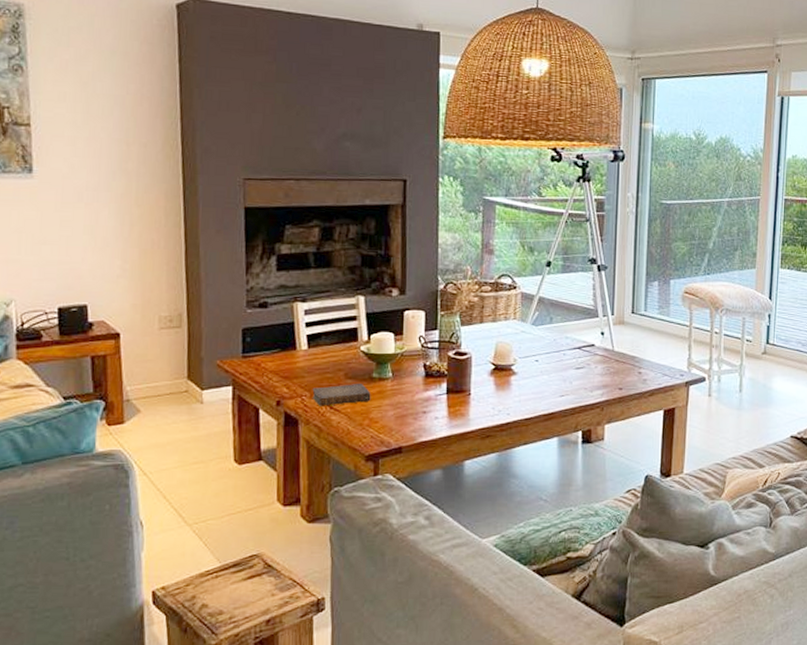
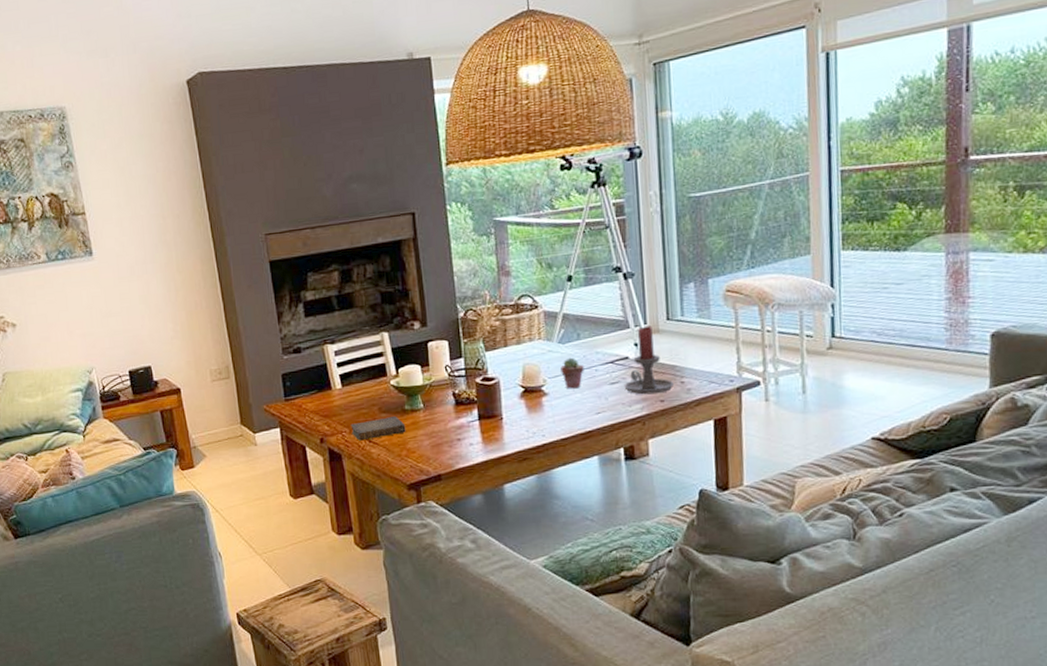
potted succulent: none [531,339,553,371] -> present [560,357,584,389]
candle holder: none [588,317,632,382] -> present [624,325,673,395]

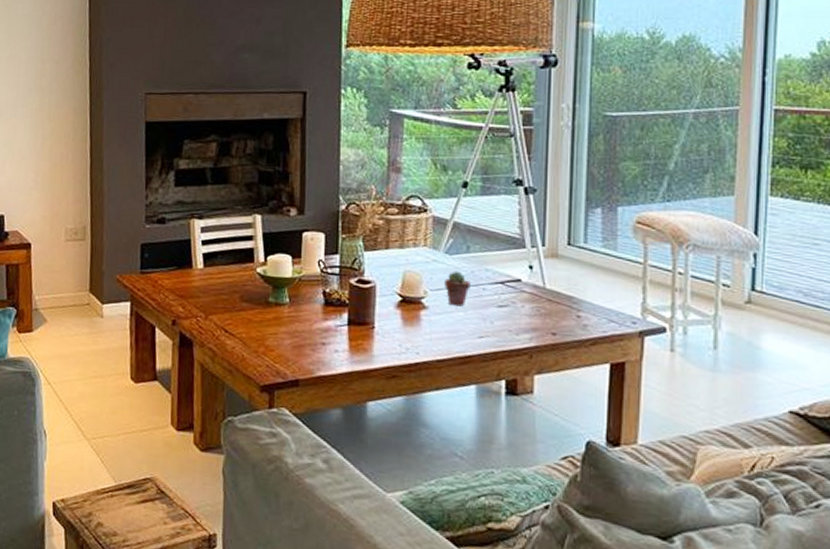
book: present [350,415,406,441] -> none [207,307,267,330]
candle holder: present [624,325,673,395] -> none [513,248,568,326]

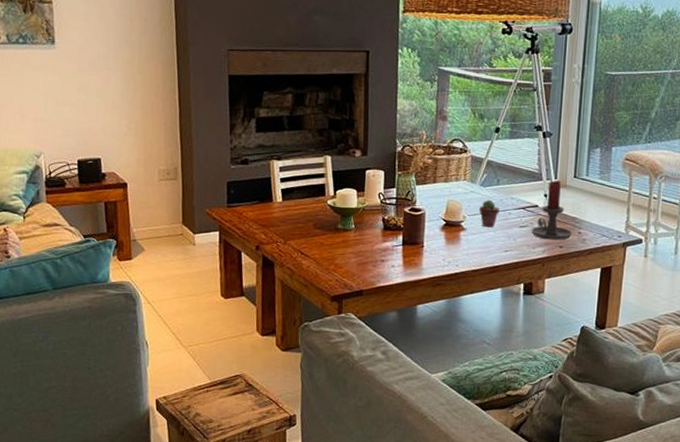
candle holder: none [513,248,568,326] -> present [531,180,572,240]

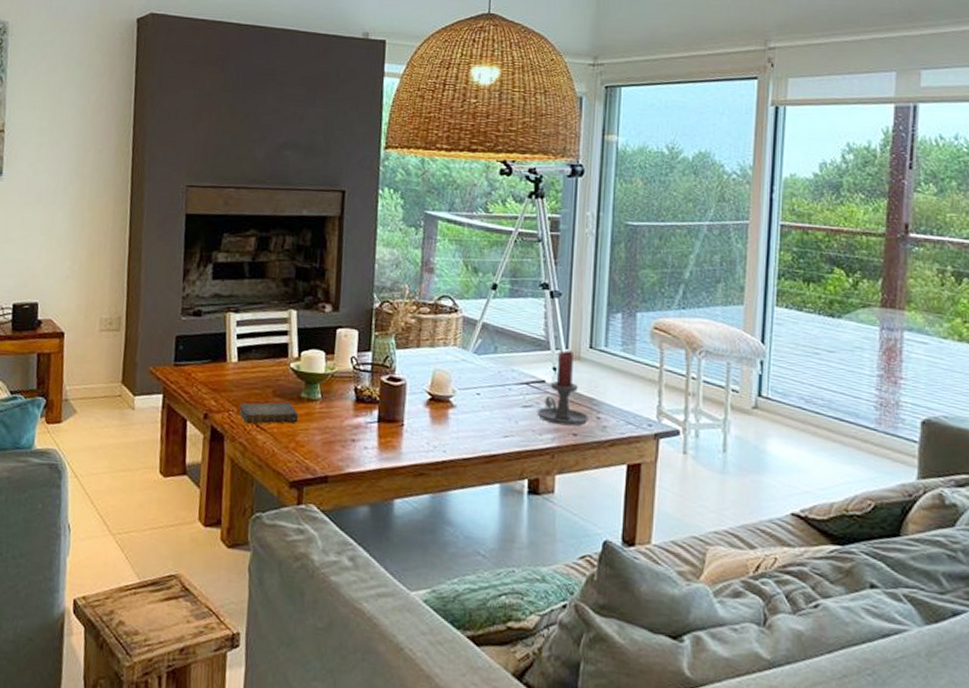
book: none [286,232,336,252] -> present [239,402,299,424]
potted succulent: present [479,199,499,228] -> none [472,370,497,406]

